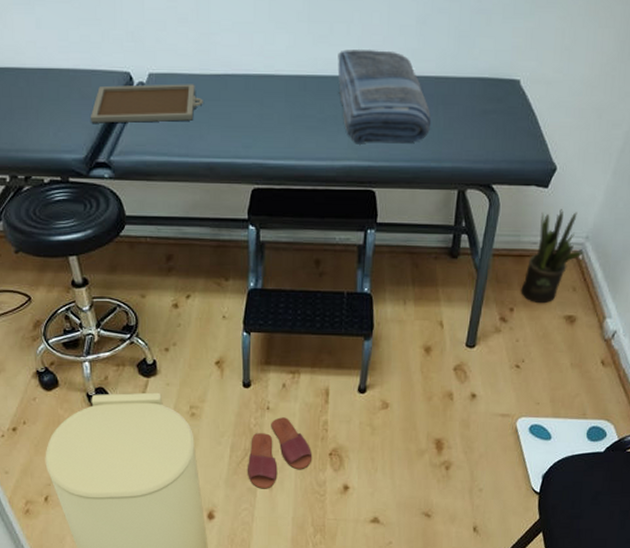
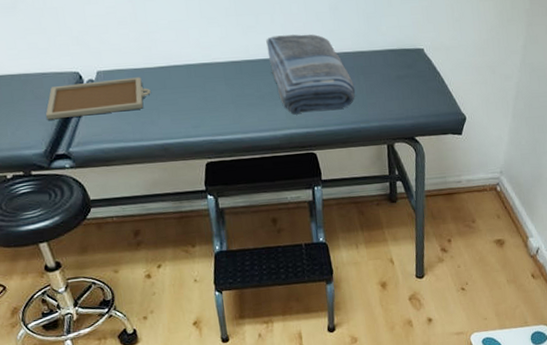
potted plant: present [521,209,585,303] -> none [454,151,502,232]

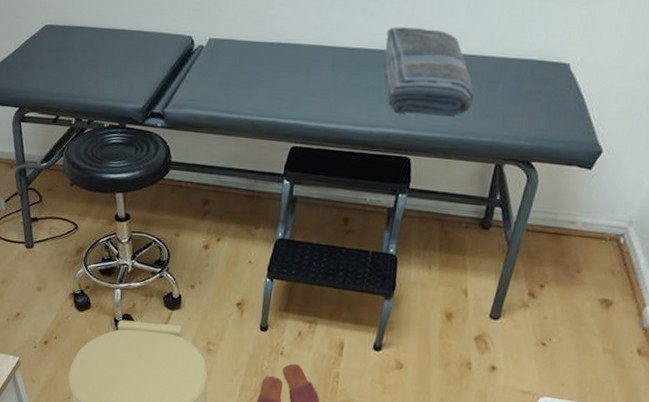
clipboard: present [46,77,151,120] -> none [152,47,255,82]

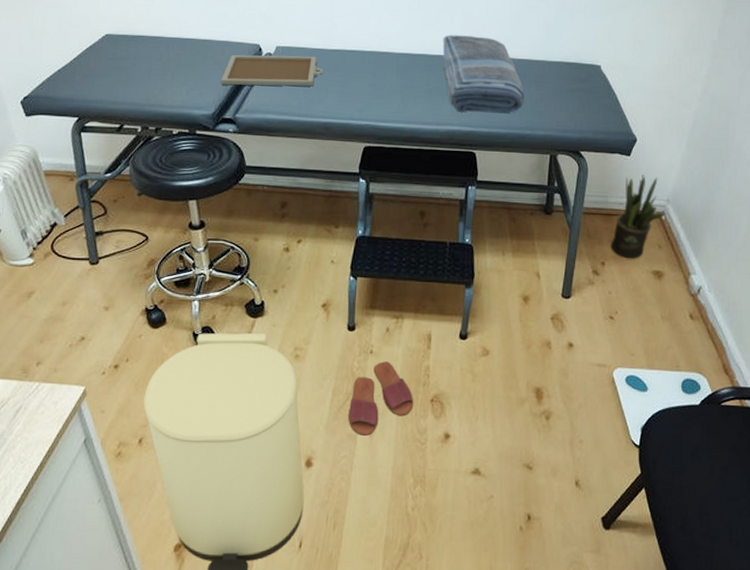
clipboard: none [152,47,255,82] -> present [221,54,323,87]
potted plant: none [553,191,627,283] -> present [611,175,667,258]

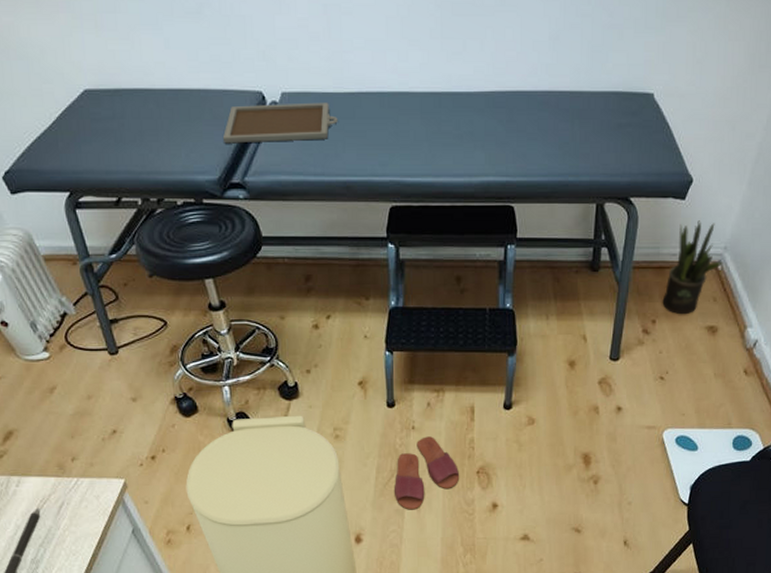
towel: present [442,35,525,113] -> none [472,66,568,160]

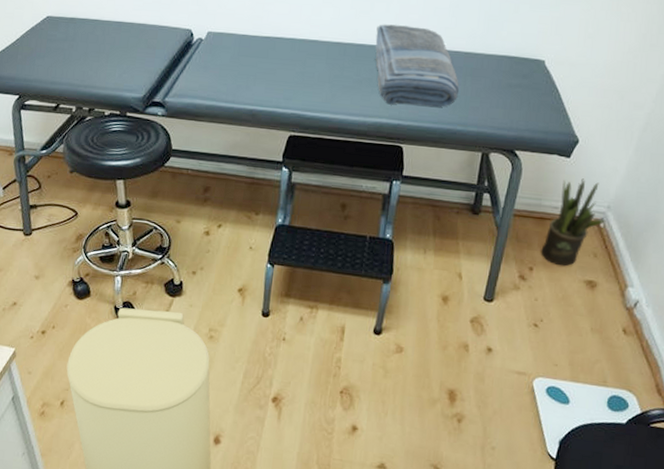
clipboard: present [223,102,338,144] -> none [153,39,253,73]
slippers: present [395,436,460,510] -> none [258,349,323,420]
towel: none [472,66,568,160] -> present [374,24,460,107]

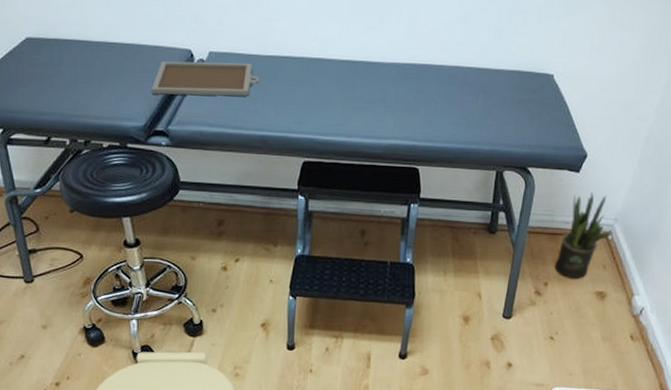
clipboard: none [153,39,253,73] -> present [152,61,259,97]
towel: present [374,24,460,107] -> none [386,39,472,126]

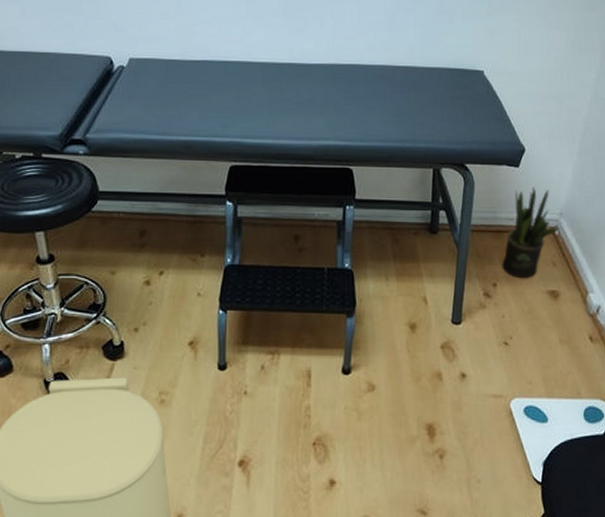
clipboard: present [152,61,259,97] -> none [69,68,182,103]

